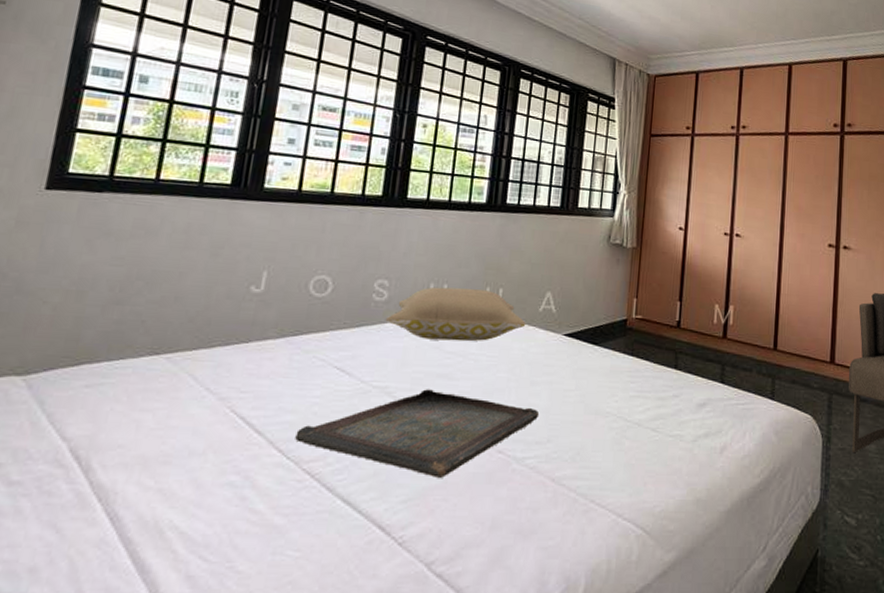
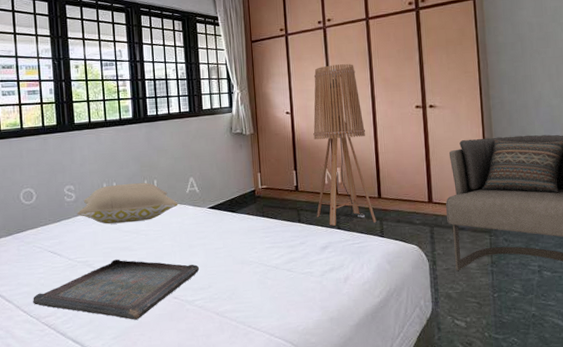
floor lamp: none [697,179,769,381] -> present [313,64,377,226]

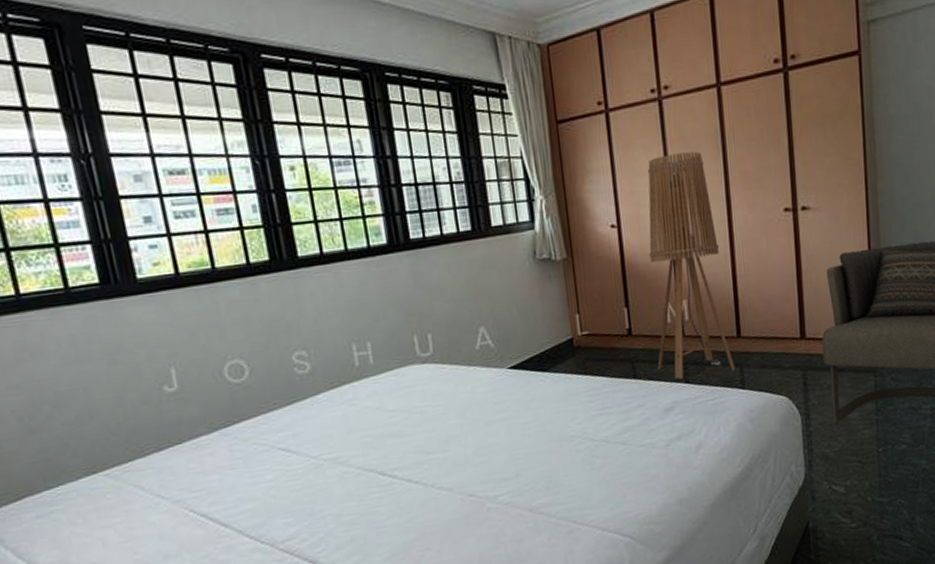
serving tray: present [33,259,200,320] -> none [261,447,502,532]
pillow: present [76,183,178,224] -> none [315,338,466,403]

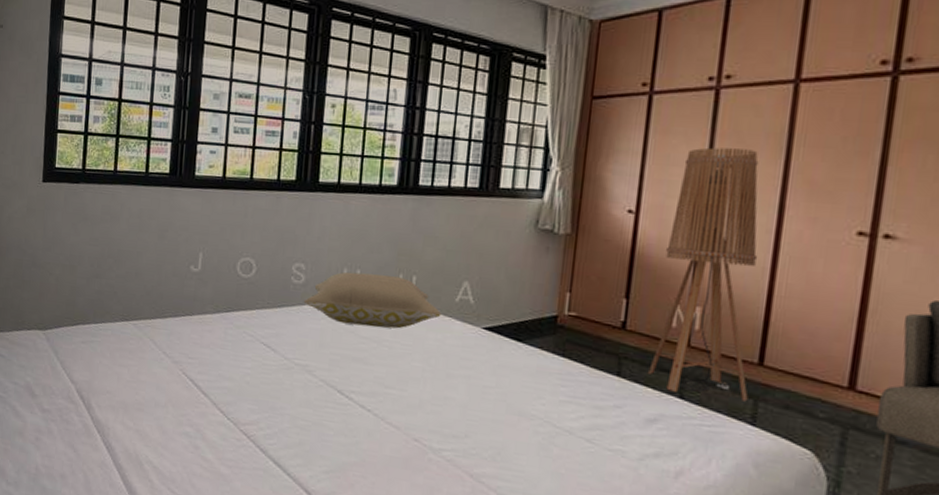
pillow: none [315,338,466,403] -> present [303,271,441,329]

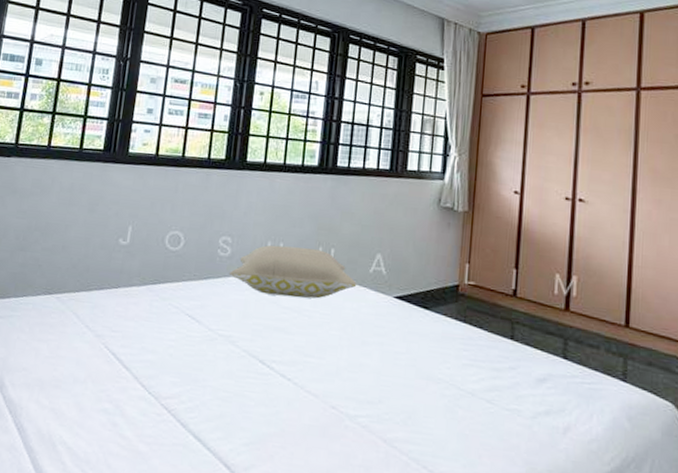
floor lamp: present [647,147,759,402] -> none [535,140,619,360]

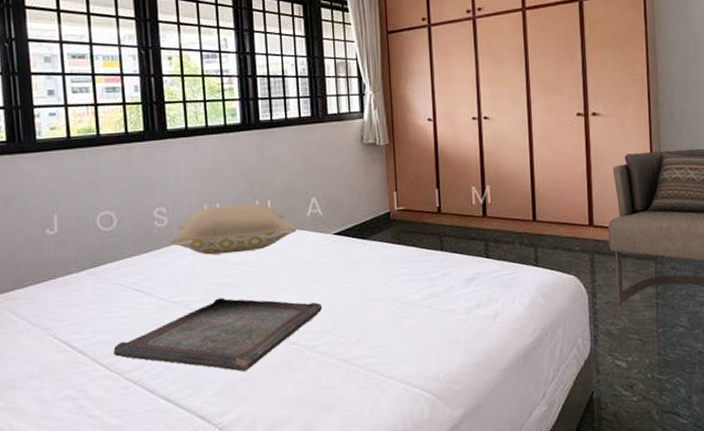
serving tray: none [155,341,371,426] -> present [113,298,323,372]

